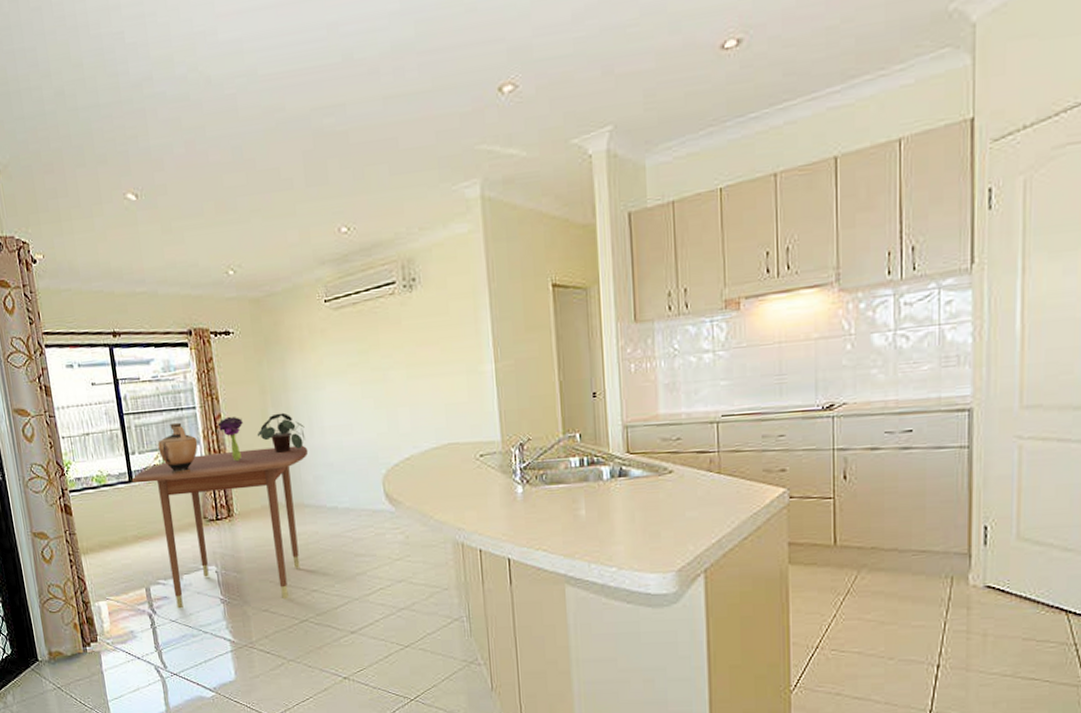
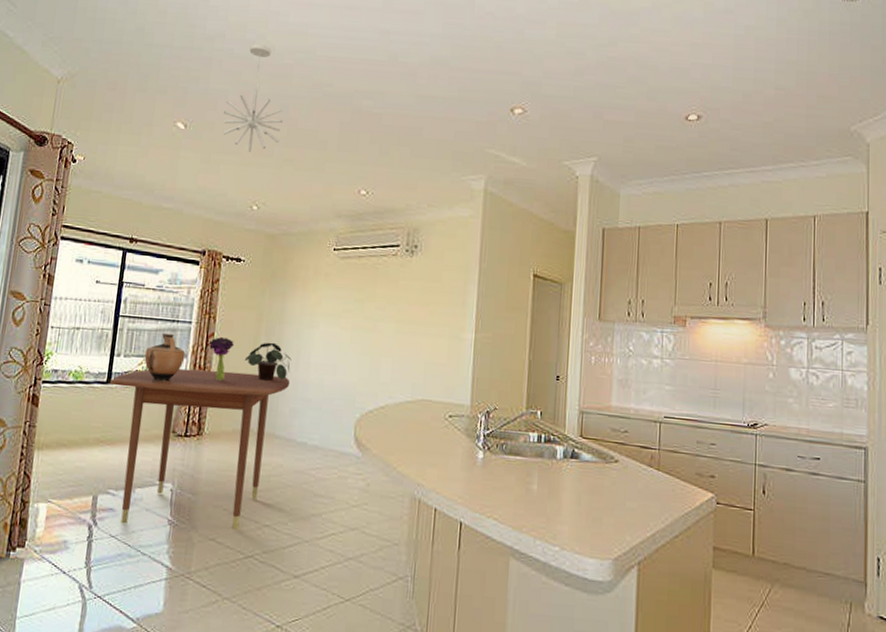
pendant light: none [172,77,240,211] -> present [223,44,283,152]

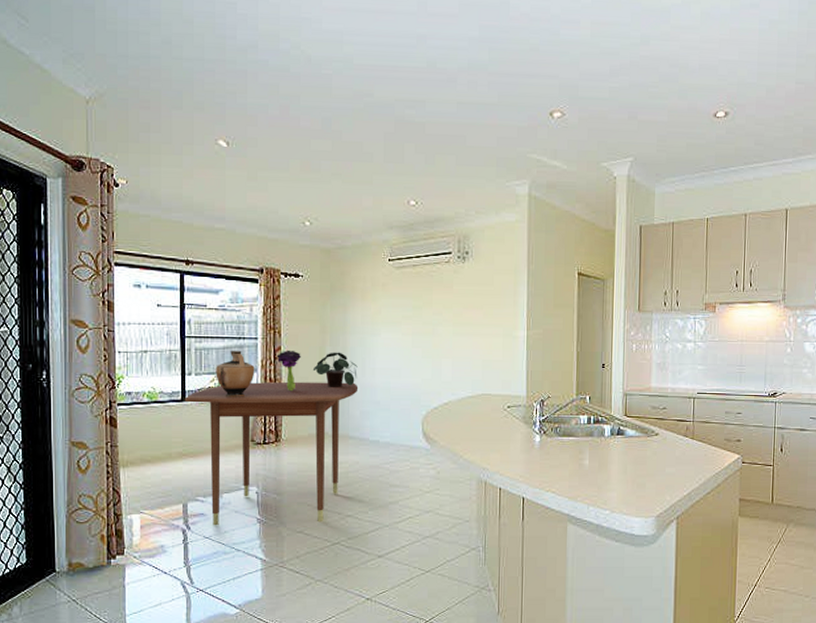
pendant light: present [223,44,283,152] -> none [264,54,326,168]

